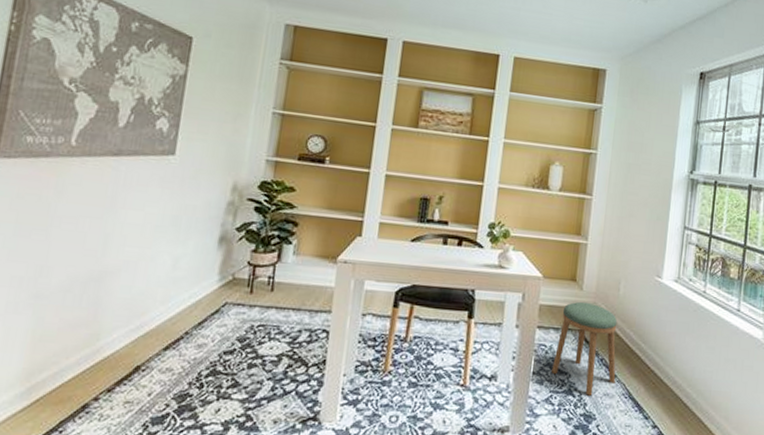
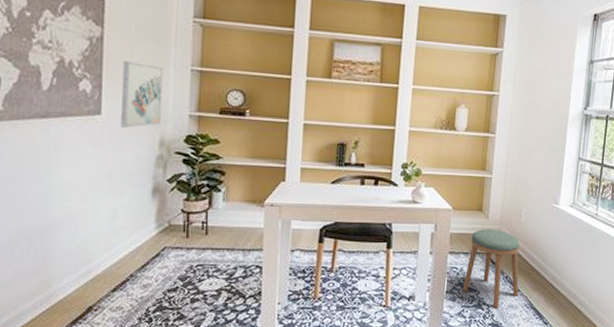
wall art: none [194,100,244,171] -> present [121,60,163,128]

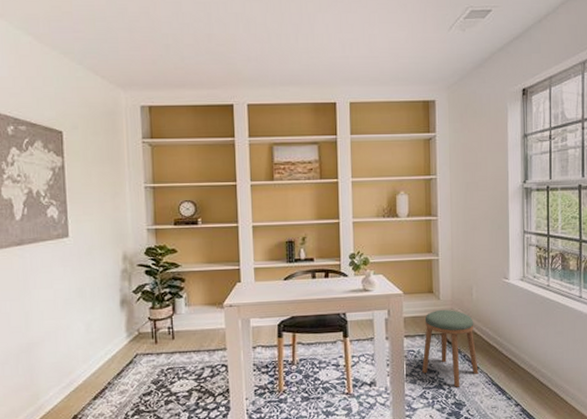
wall art: present [121,60,163,128] -> none [84,185,122,247]

